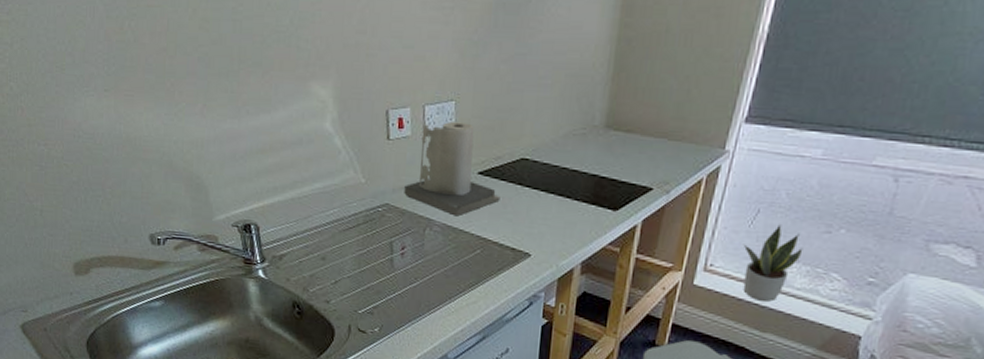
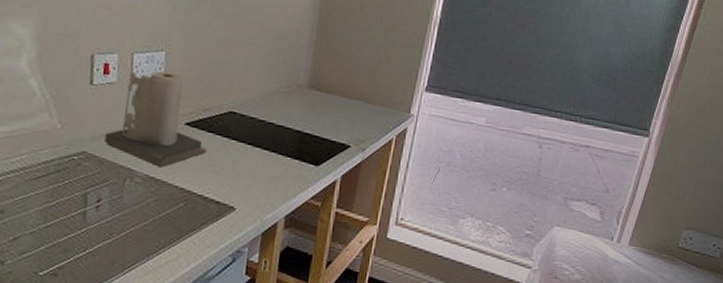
potted plant: present [743,224,803,303] -> none [427,182,476,255]

